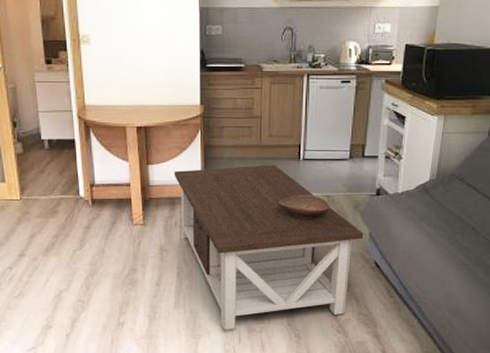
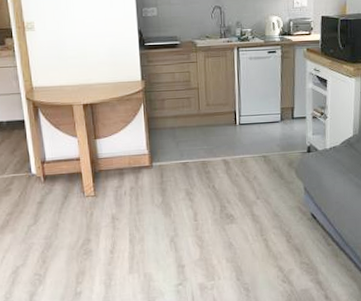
coffee table: present [174,165,364,330] -> none [120,131,300,290]
decorative bowl: present [278,195,330,219] -> none [219,156,267,179]

